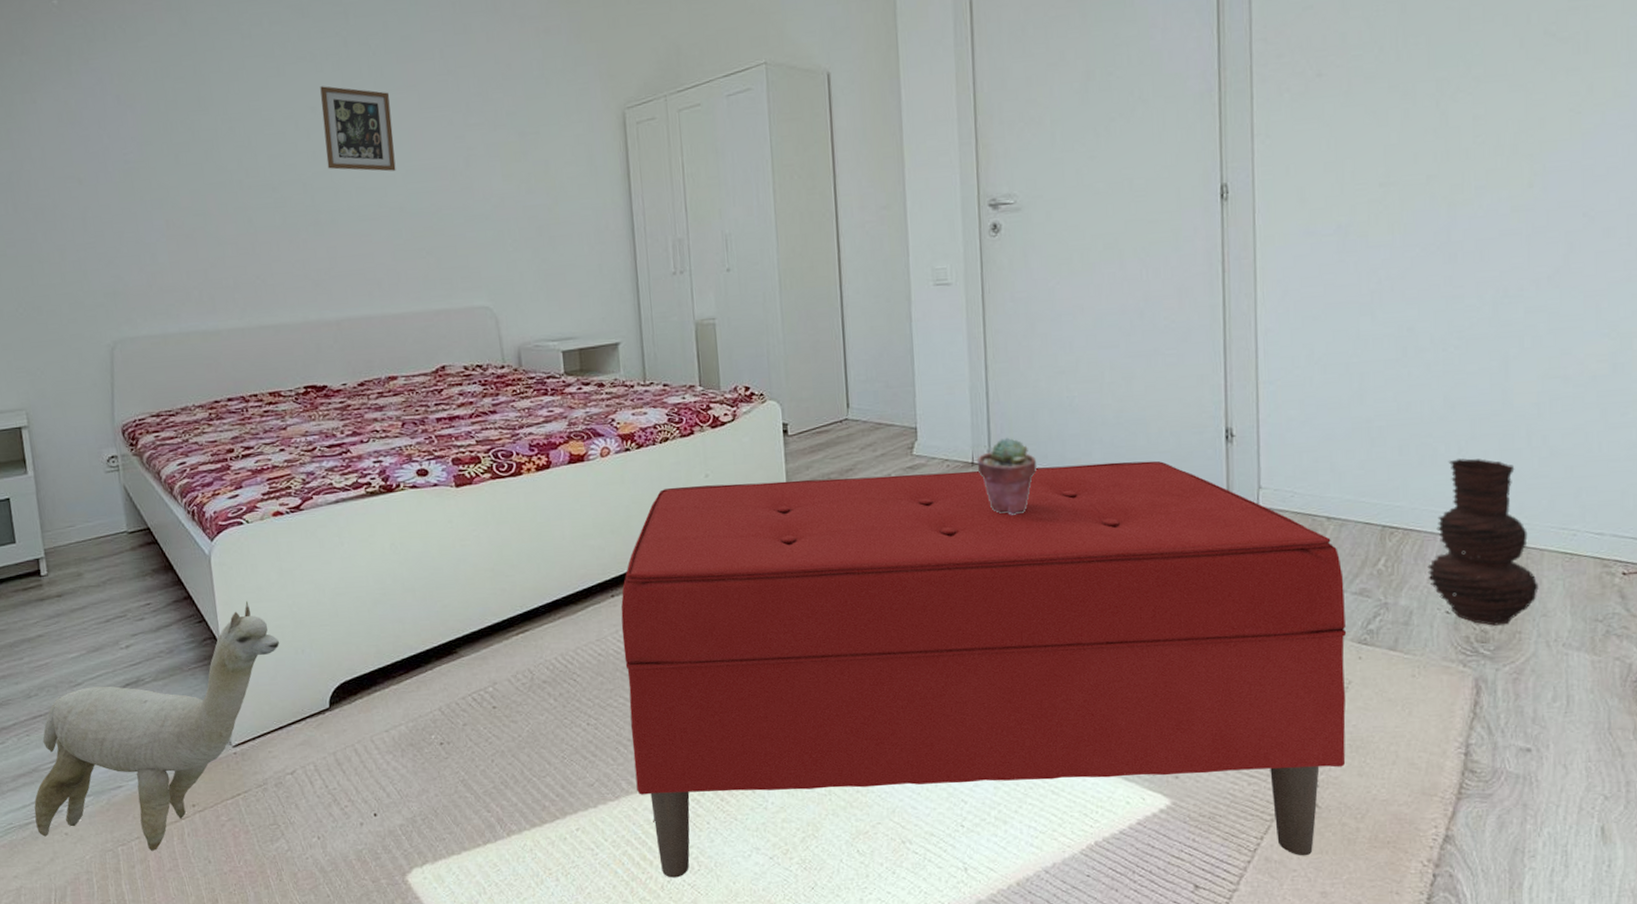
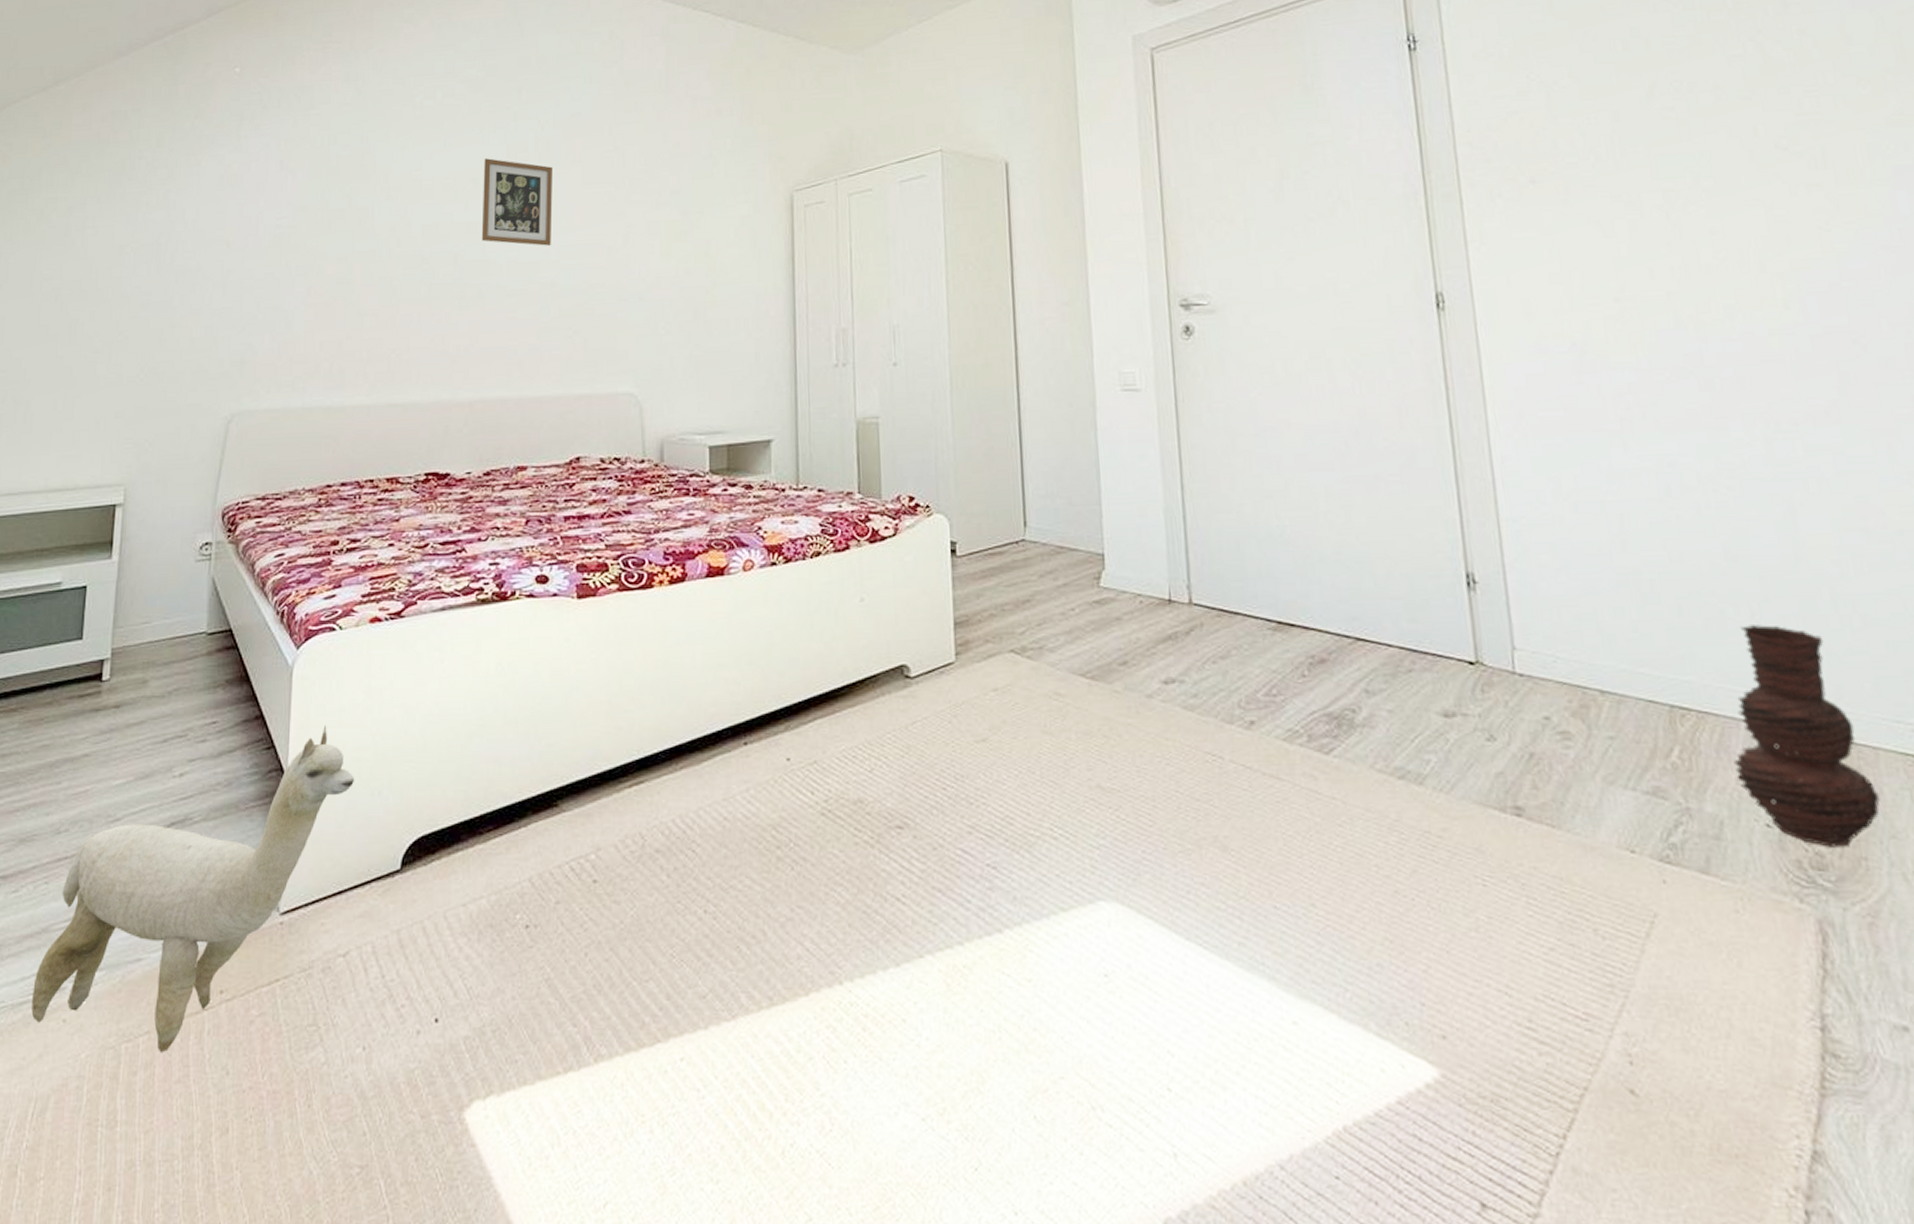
bench: present [620,460,1347,878] -> none [753,607,1664,1169]
potted succulent: present [976,437,1036,515] -> none [1174,571,1245,667]

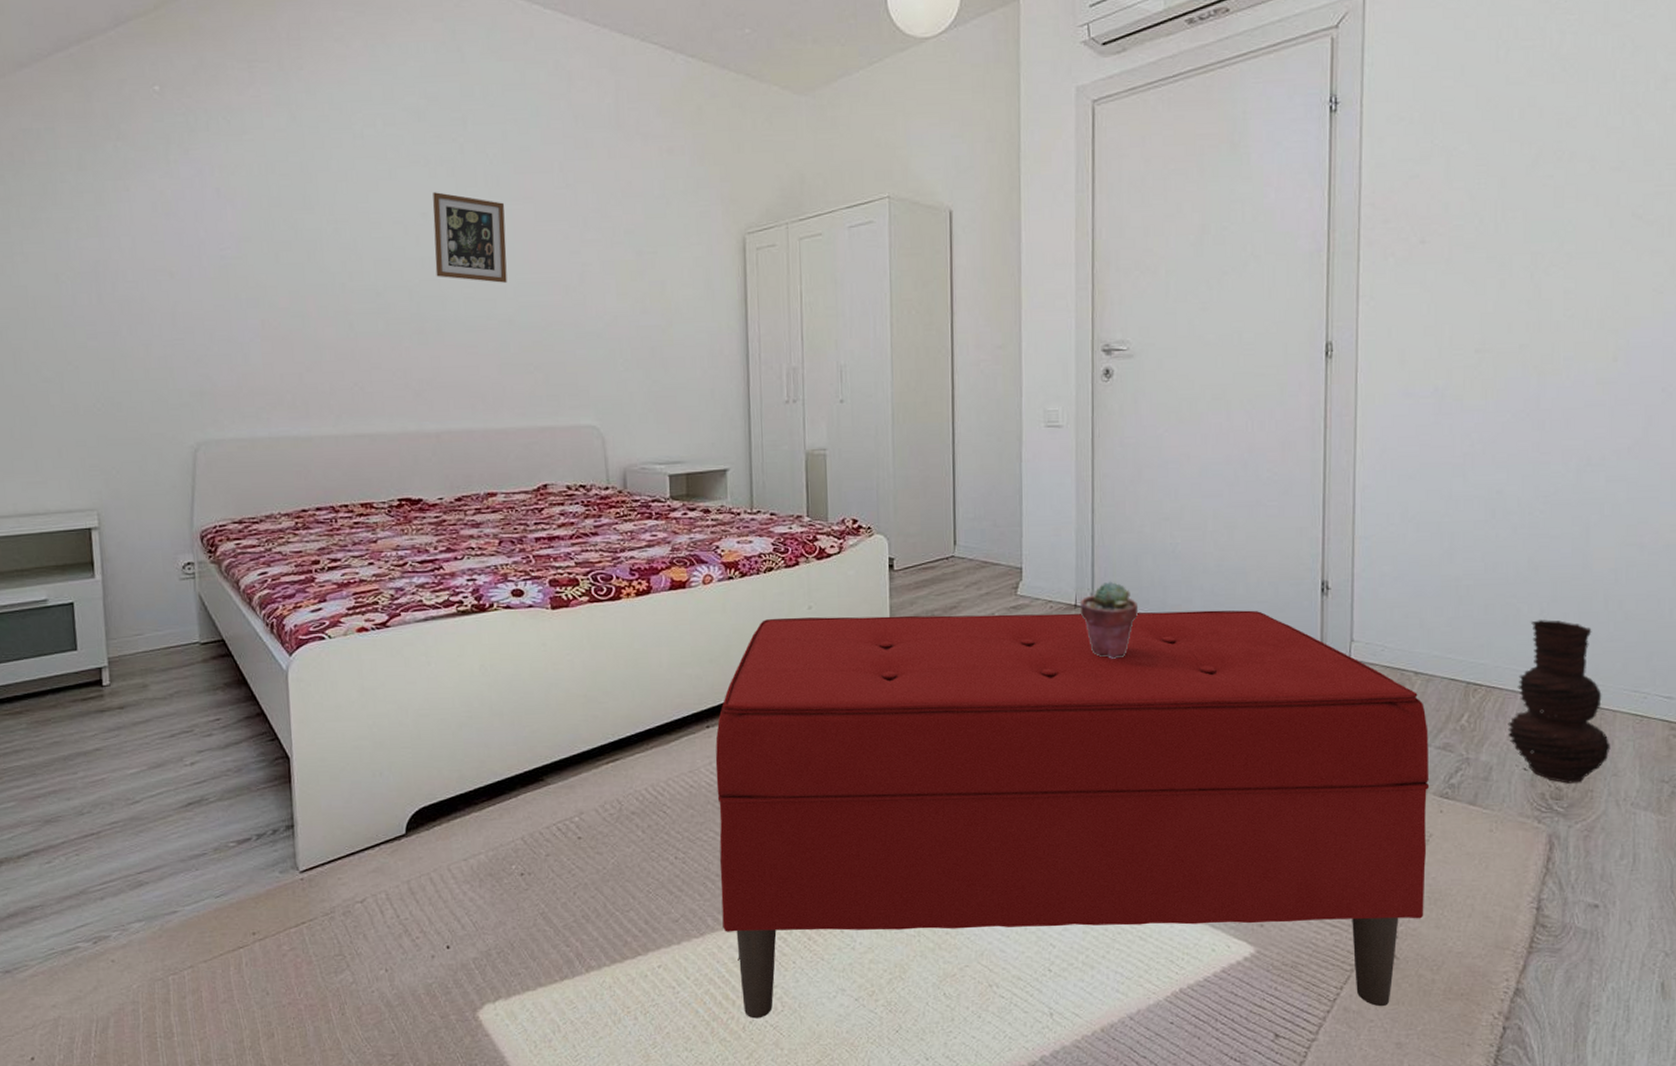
plush toy: present [31,724,354,1054] -> none [79,719,356,982]
bench: none [753,607,1664,1169] -> present [715,610,1430,1019]
potted succulent: none [1174,571,1245,667] -> present [1079,581,1138,659]

